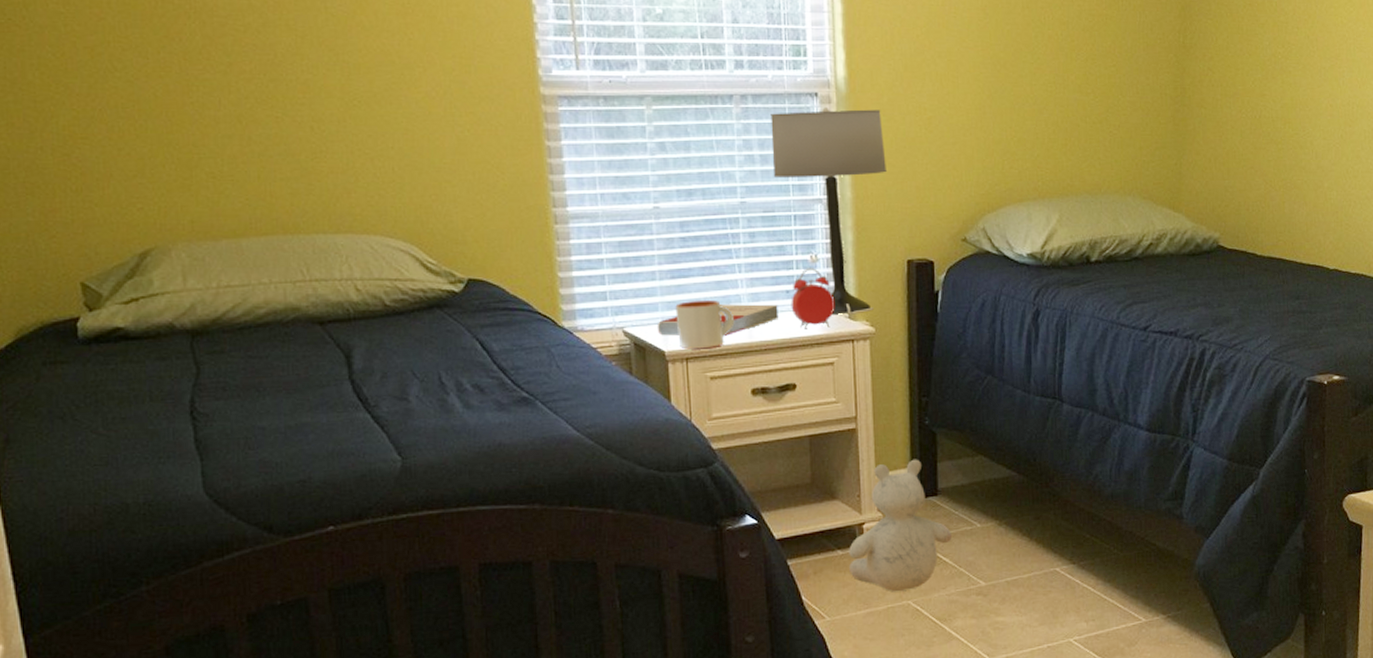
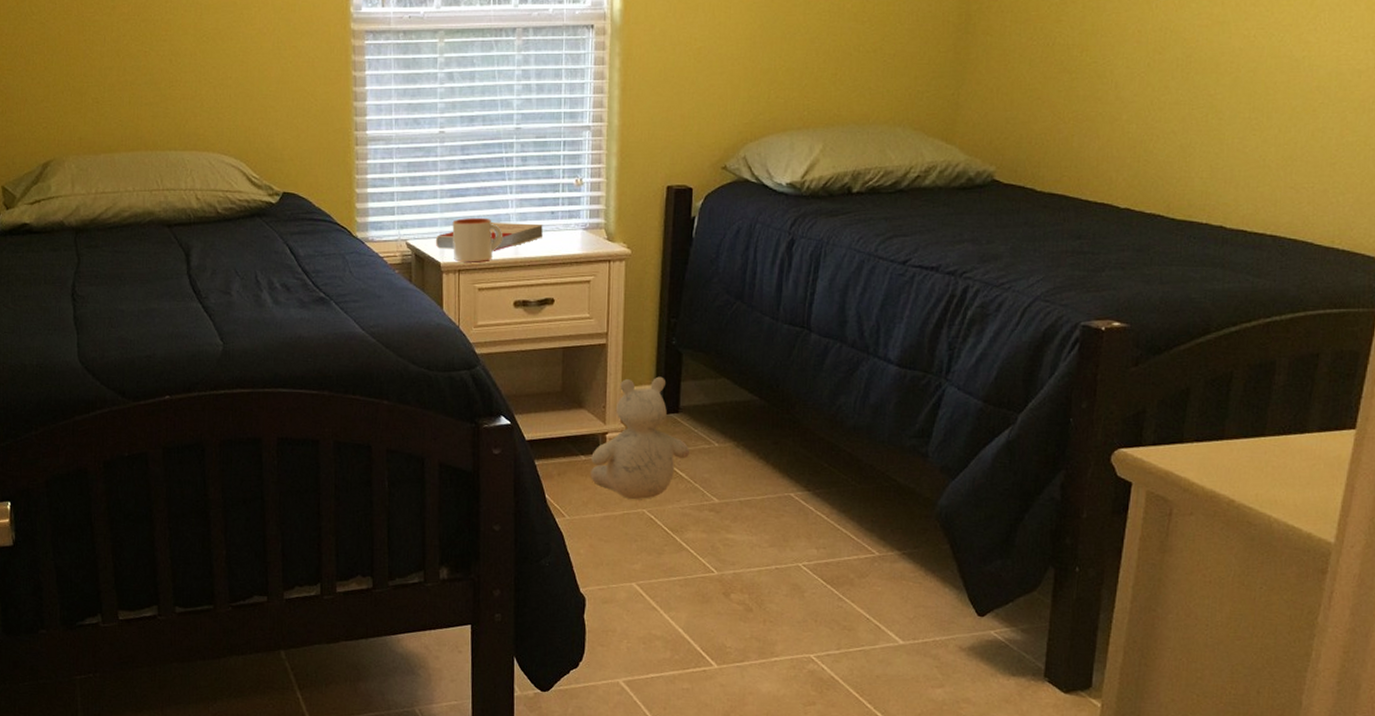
table lamp: present [770,108,888,315] -> none [547,39,655,236]
alarm clock: present [791,268,835,330] -> none [555,191,596,249]

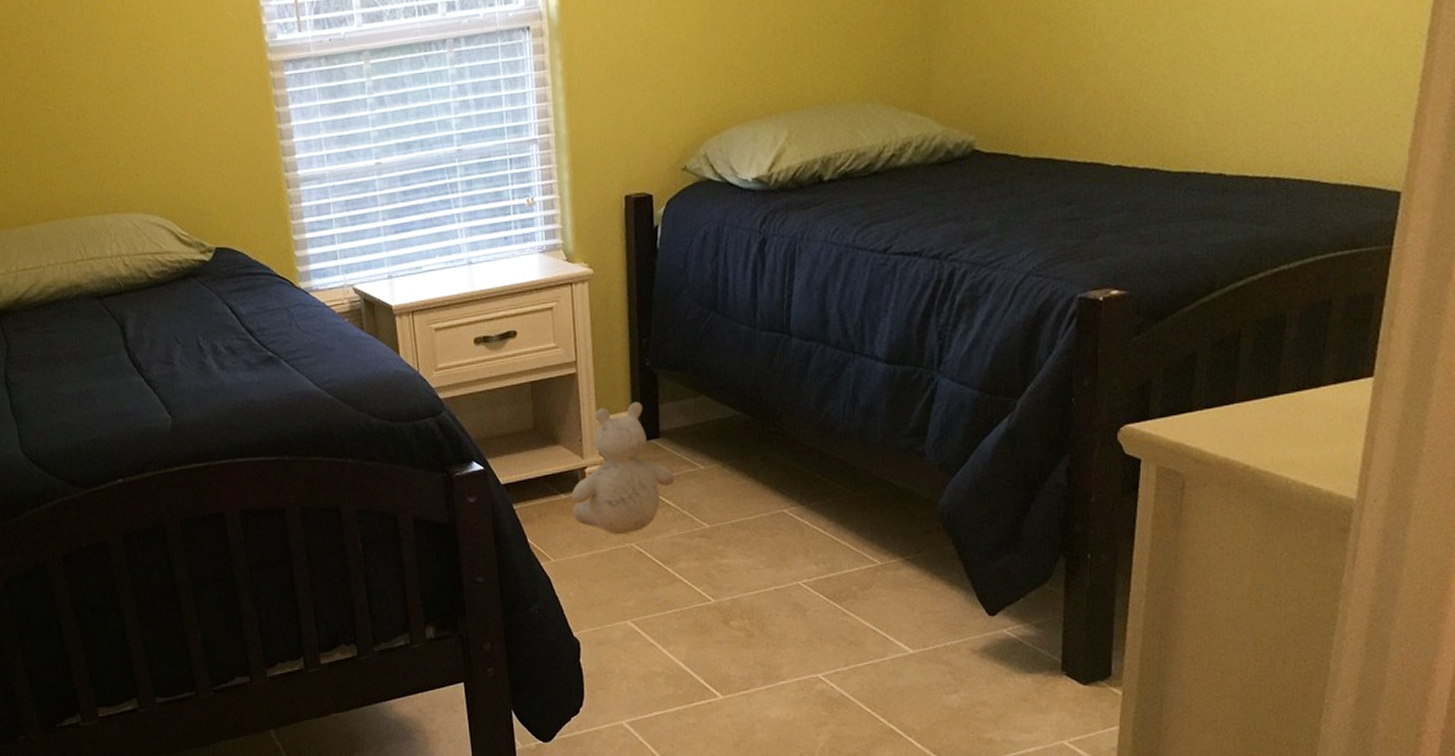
book: present [435,223,543,251] -> none [383,252,497,291]
mug: present [452,217,504,263] -> none [400,251,456,303]

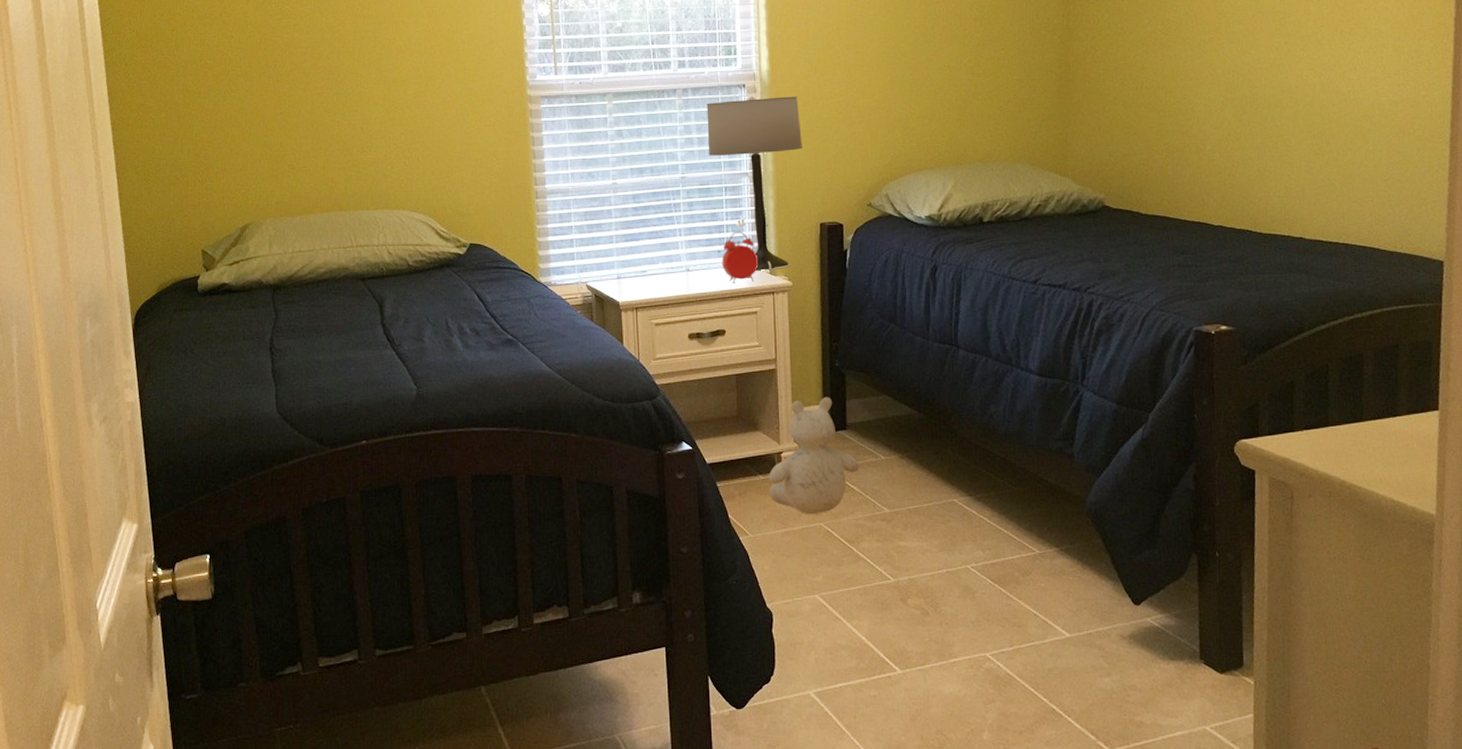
table lamp: none [483,37,603,259] -> present [706,96,803,271]
alarm clock: none [509,212,553,276] -> present [721,231,759,284]

